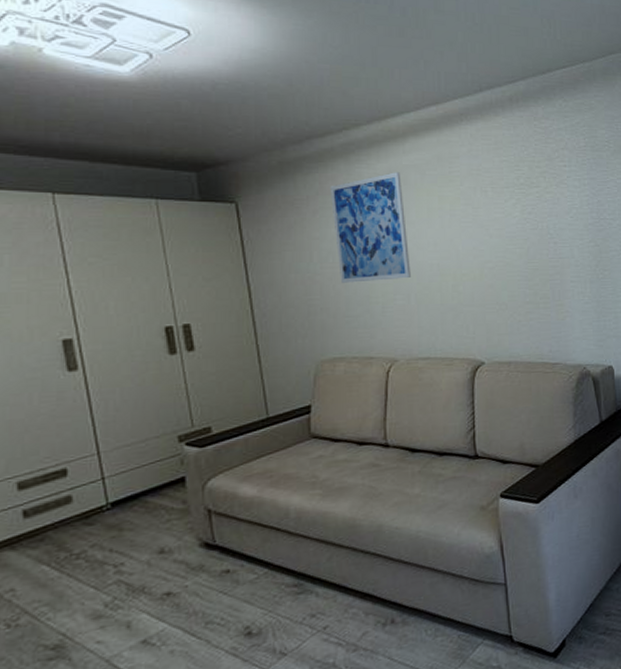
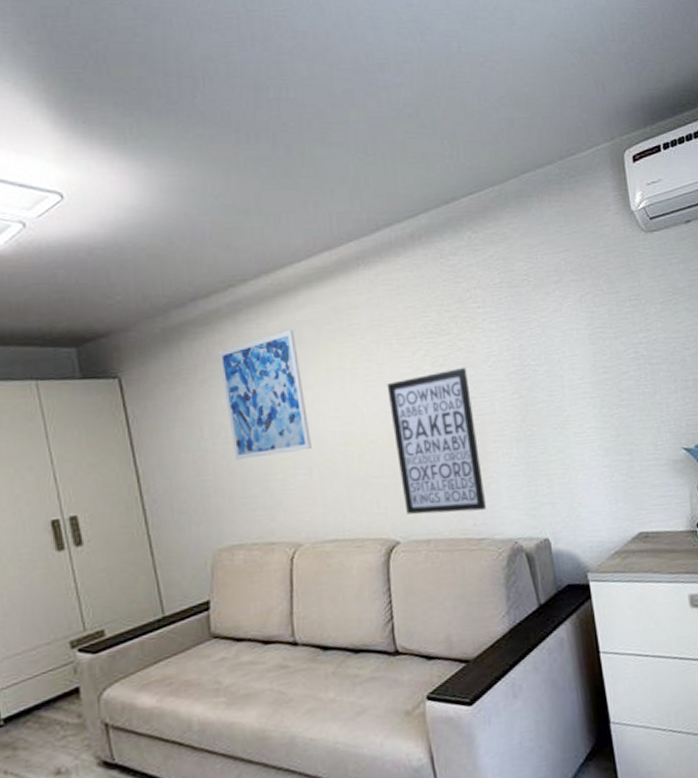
wall art: none [481,217,562,340] -> present [386,368,487,515]

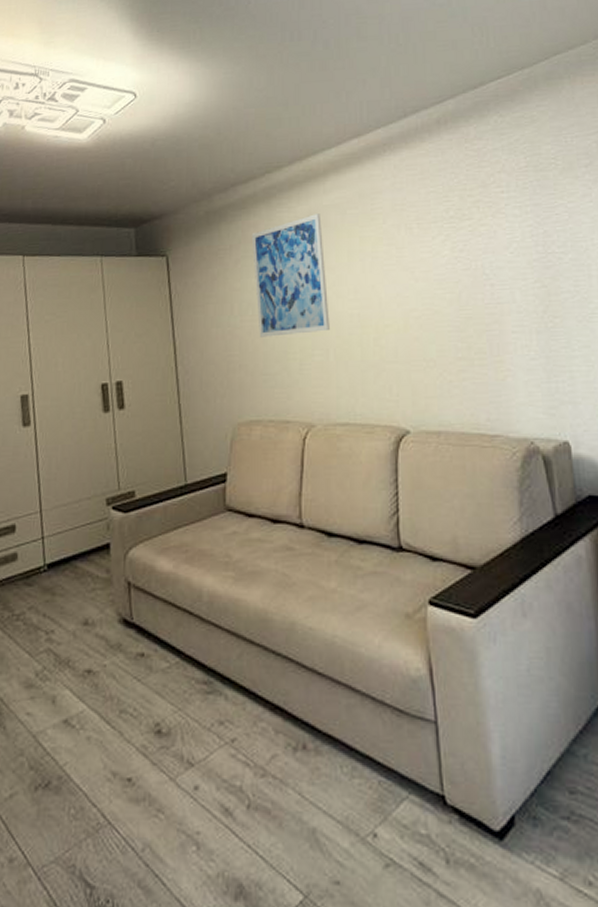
wall art: present [386,368,487,515] -> none [405,254,502,405]

